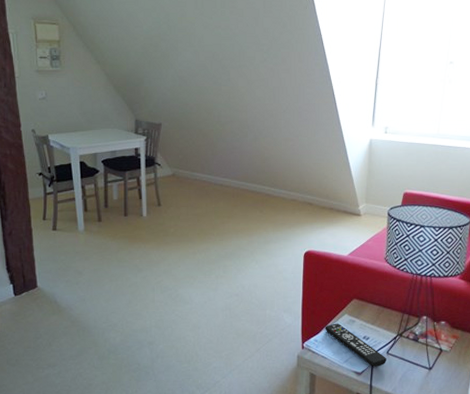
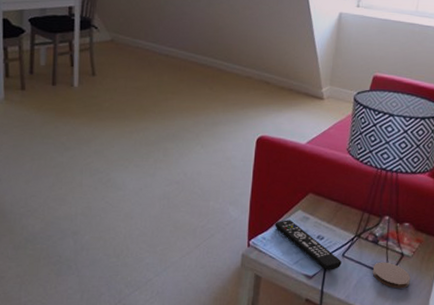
coaster: none [415,357,450,381] -> present [372,262,411,289]

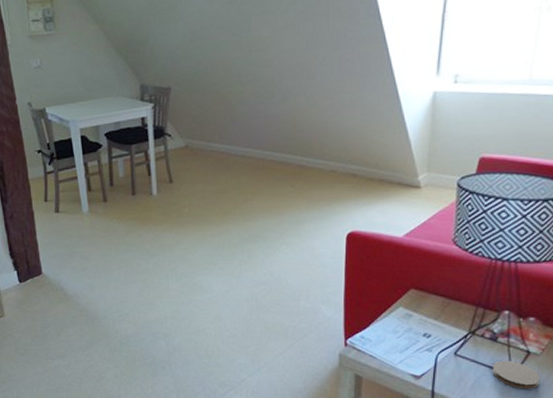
remote control: present [275,220,342,271] -> none [373,317,454,371]

